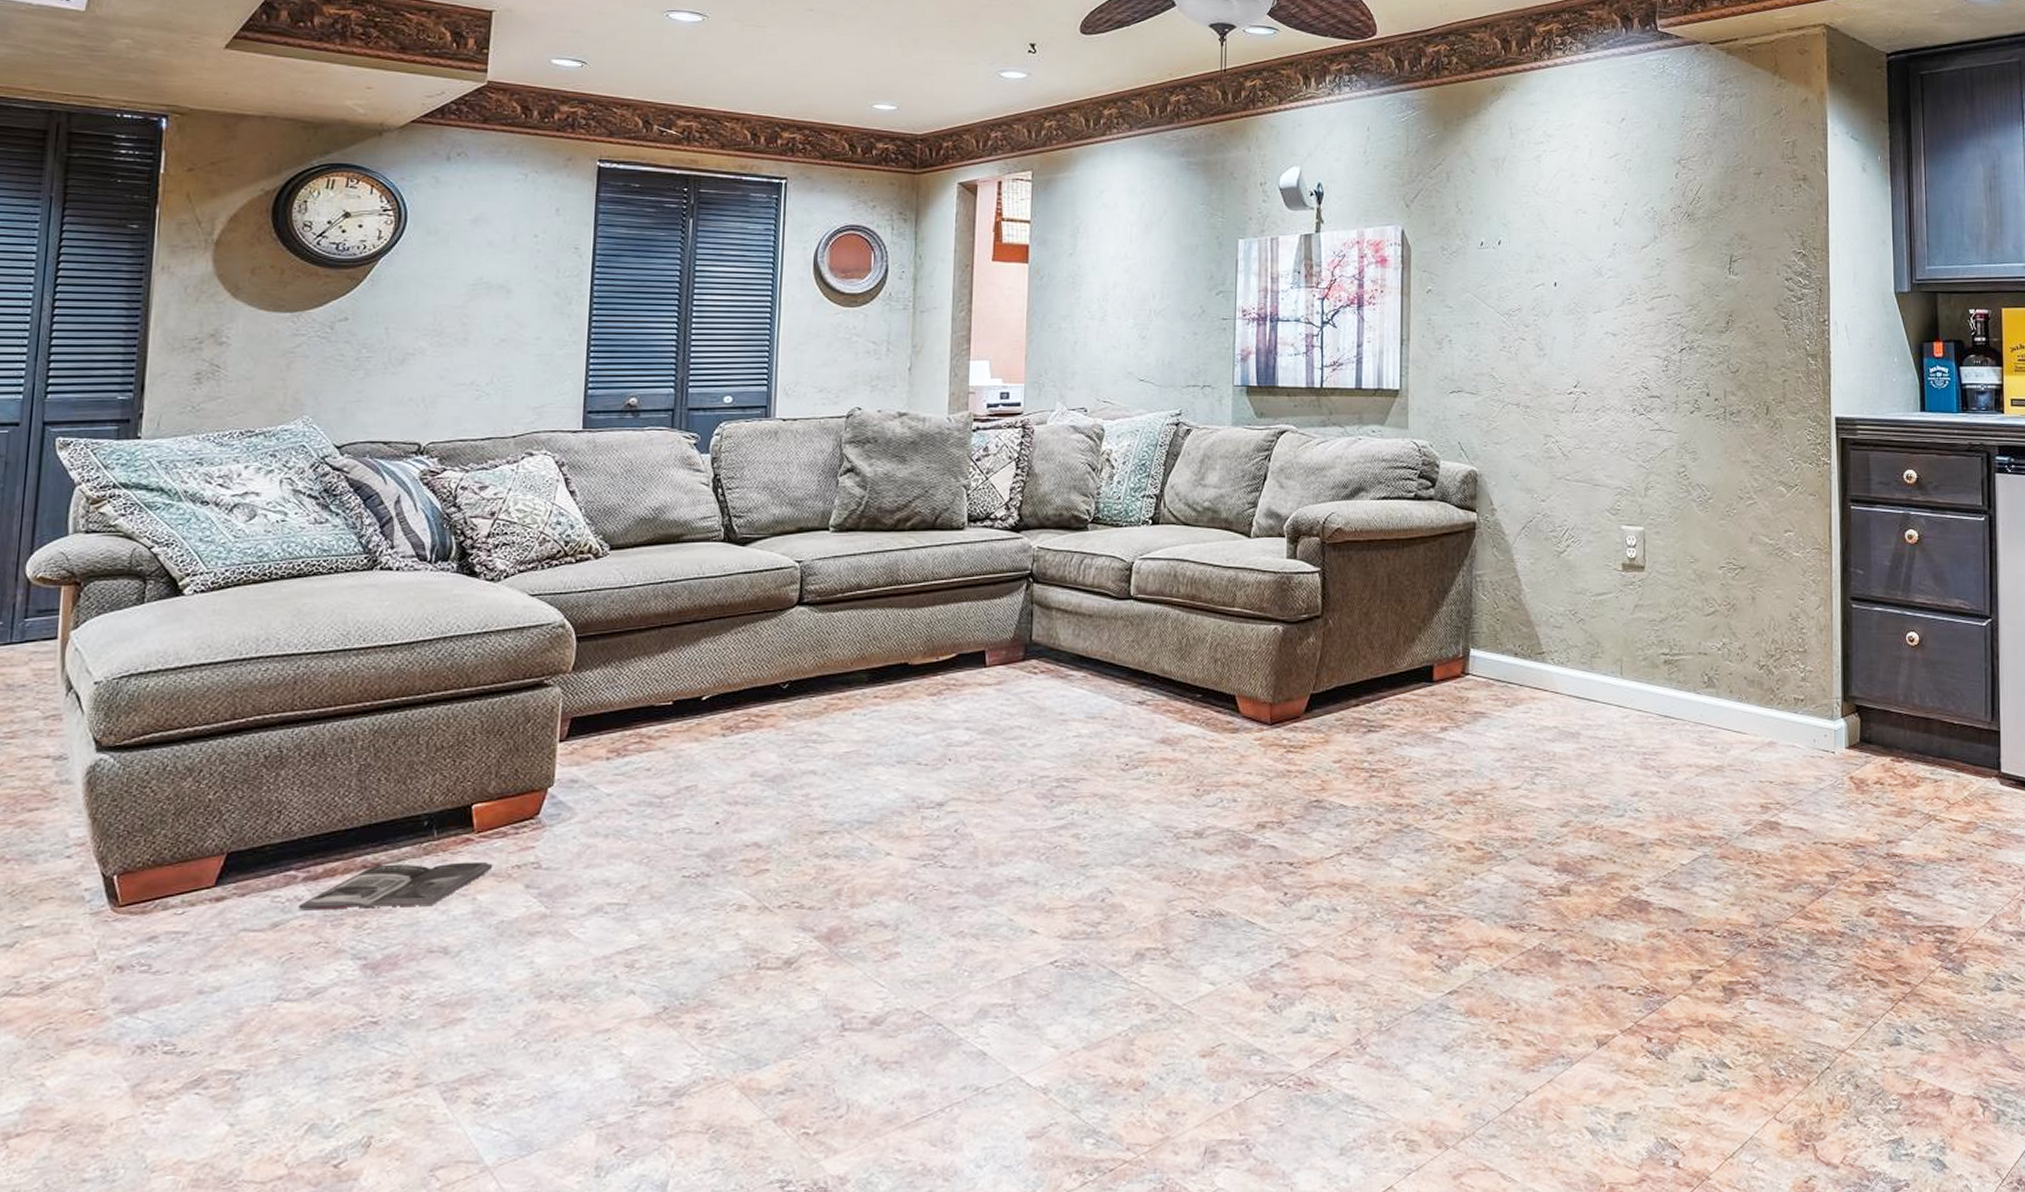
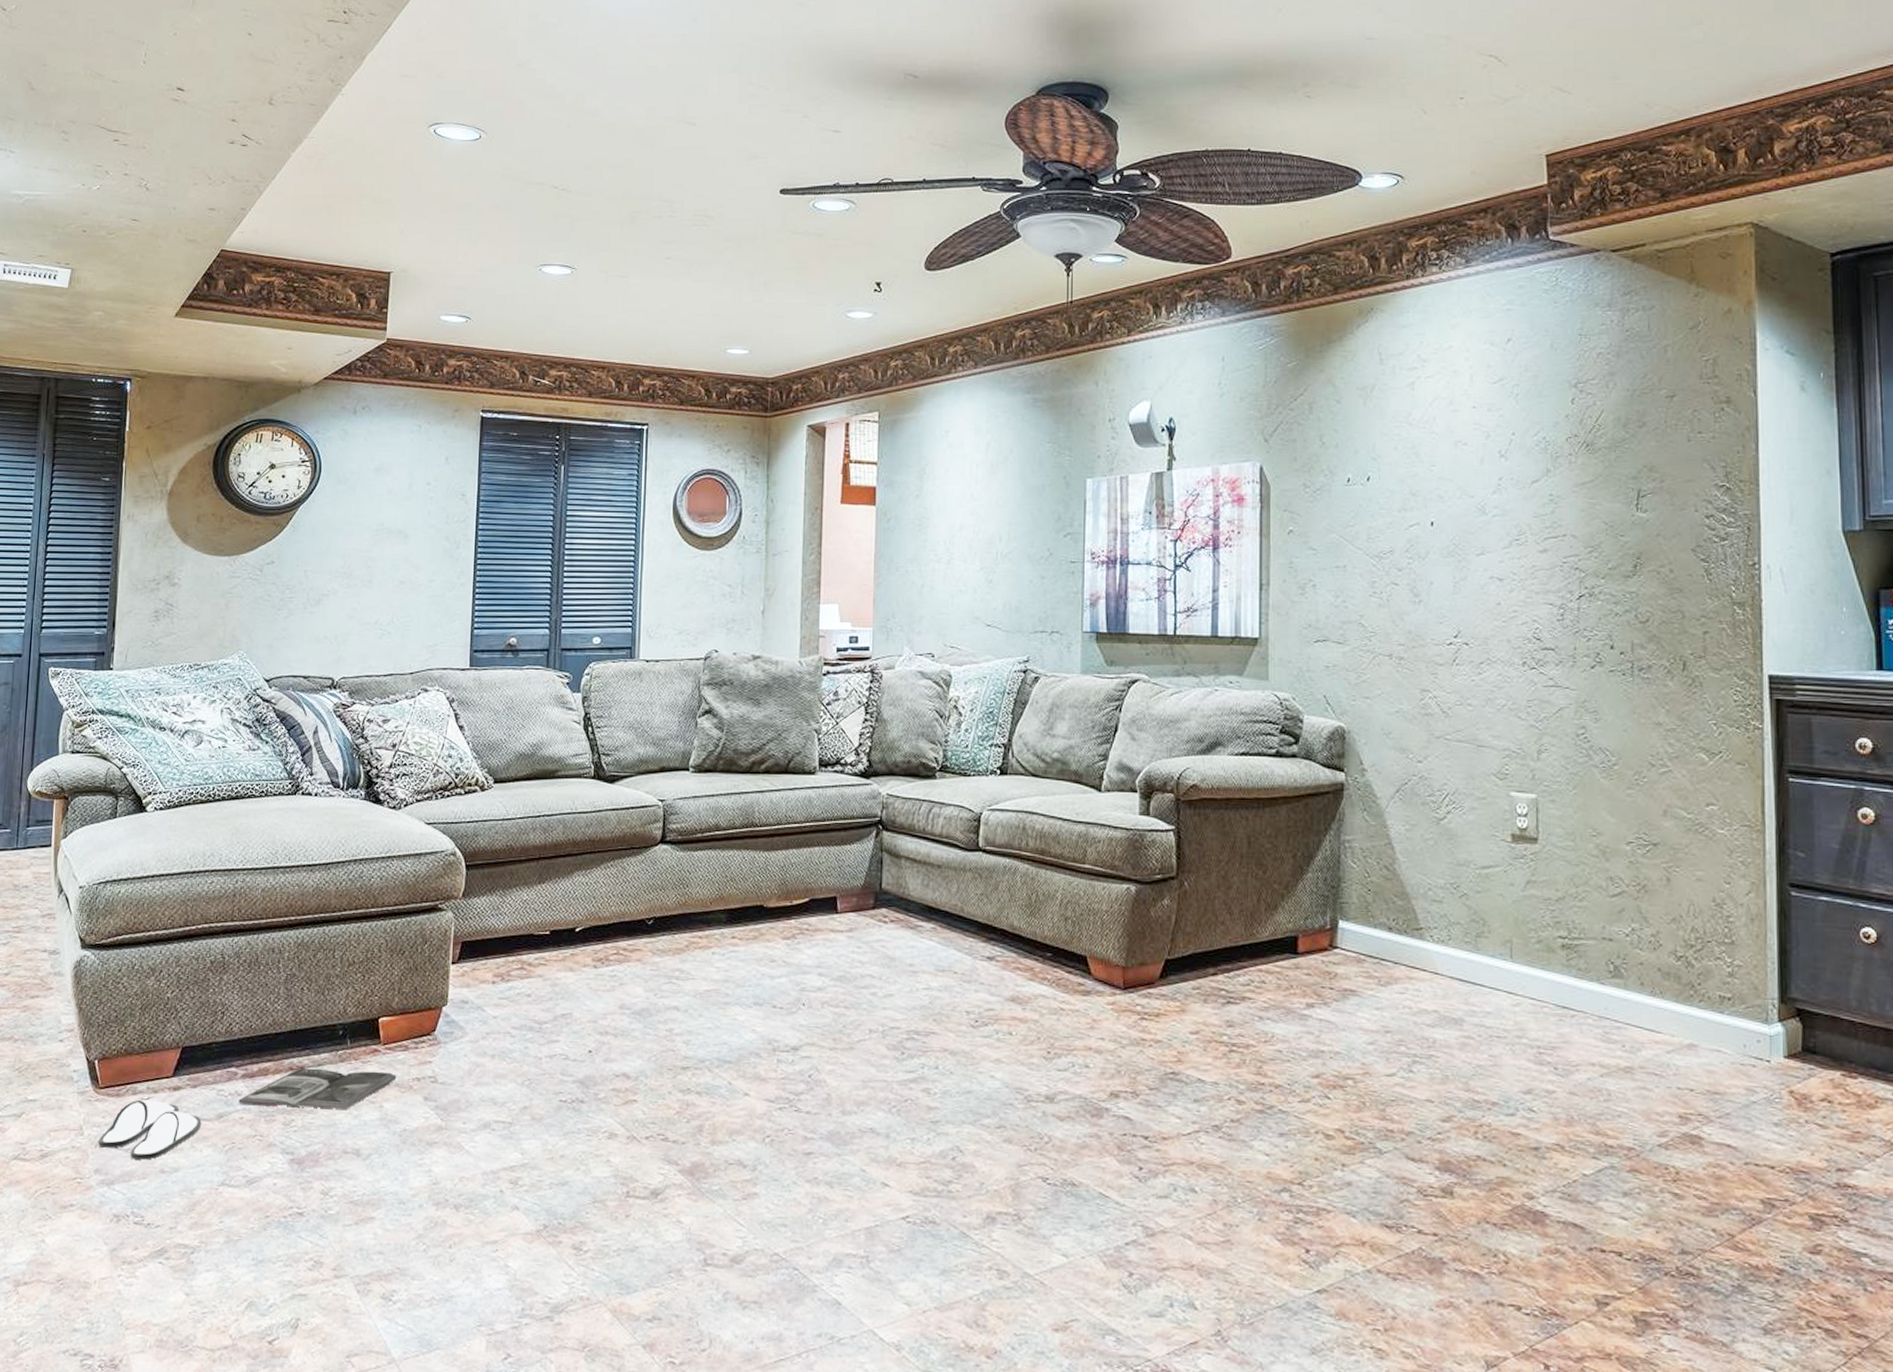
slippers: none [117,914,252,982] -> present [98,1099,202,1160]

